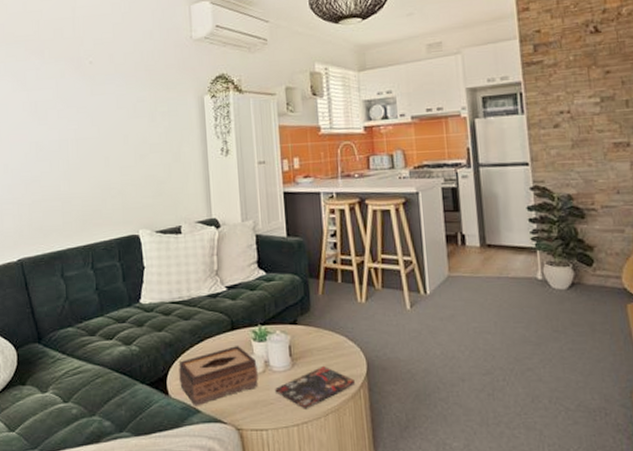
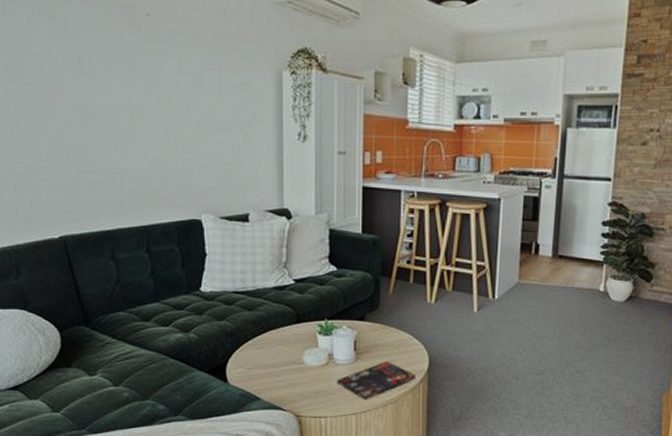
tissue box: present [178,346,258,406] -> none [239,338,321,394]

